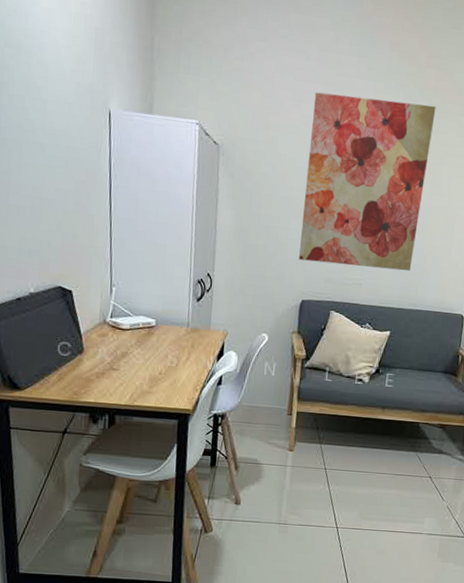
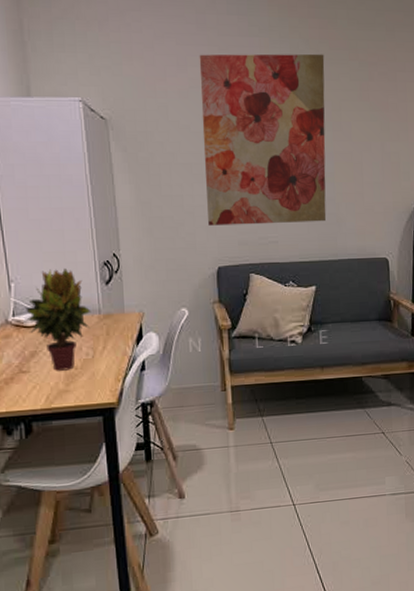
potted plant: none [121,279,181,374] -> present [25,269,91,371]

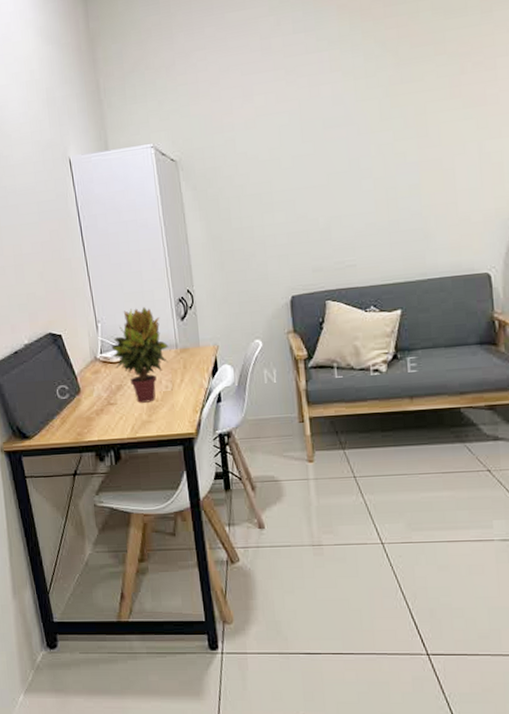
wall art: present [199,53,327,226] -> none [265,54,412,255]

